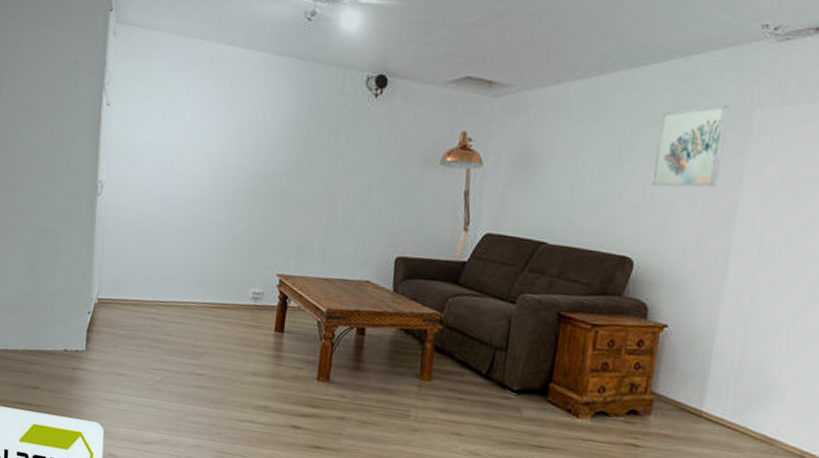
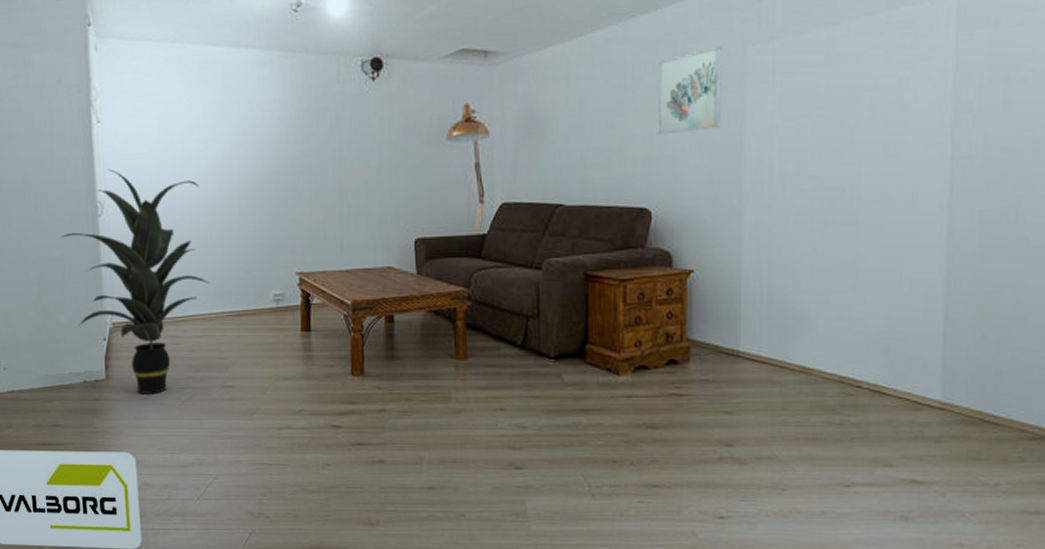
indoor plant: none [60,151,196,372] -> present [60,169,209,394]

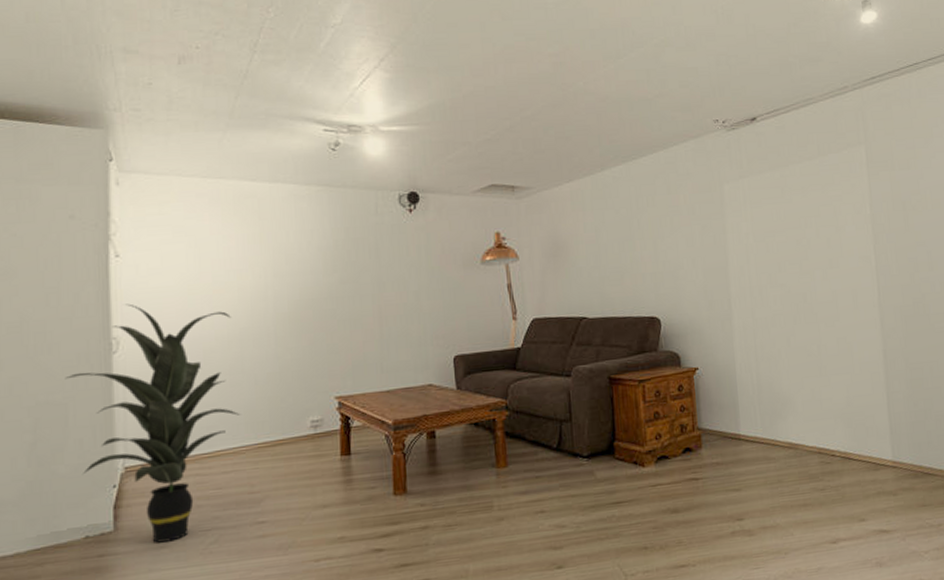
wall art: present [657,47,722,135] -> none [657,184,709,255]

